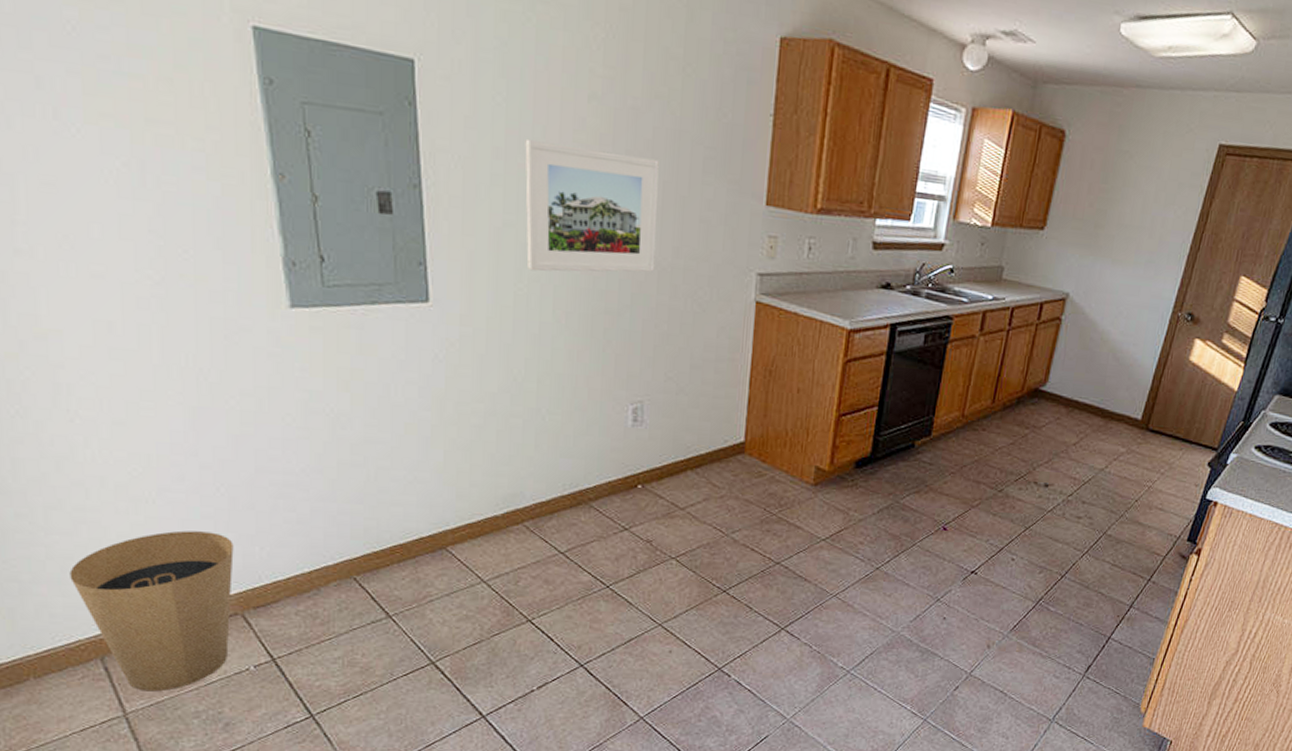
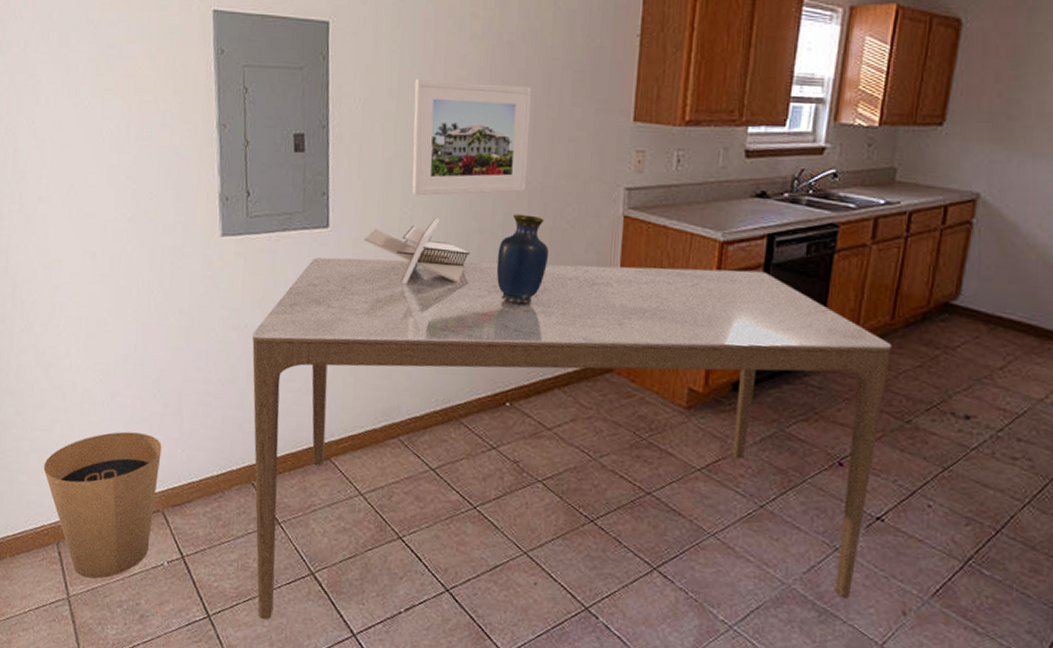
dining table: none [340,335,991,713] -> present [252,257,892,620]
architectural model: none [473,296,595,367] -> present [364,218,470,285]
vase: none [624,295,681,388] -> present [496,214,549,304]

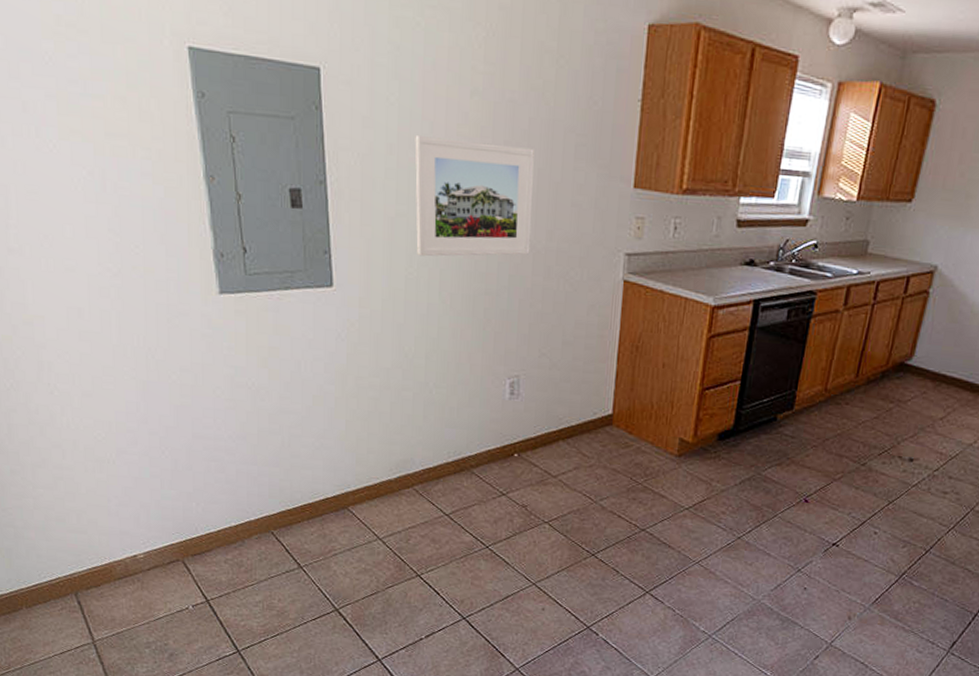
trash can: present [43,431,162,579] -> none [51,487,176,624]
dining table: present [252,257,892,620] -> none [260,316,855,652]
architectural model: present [364,218,470,285] -> none [370,279,476,344]
vase: present [496,214,549,304] -> none [503,276,553,363]

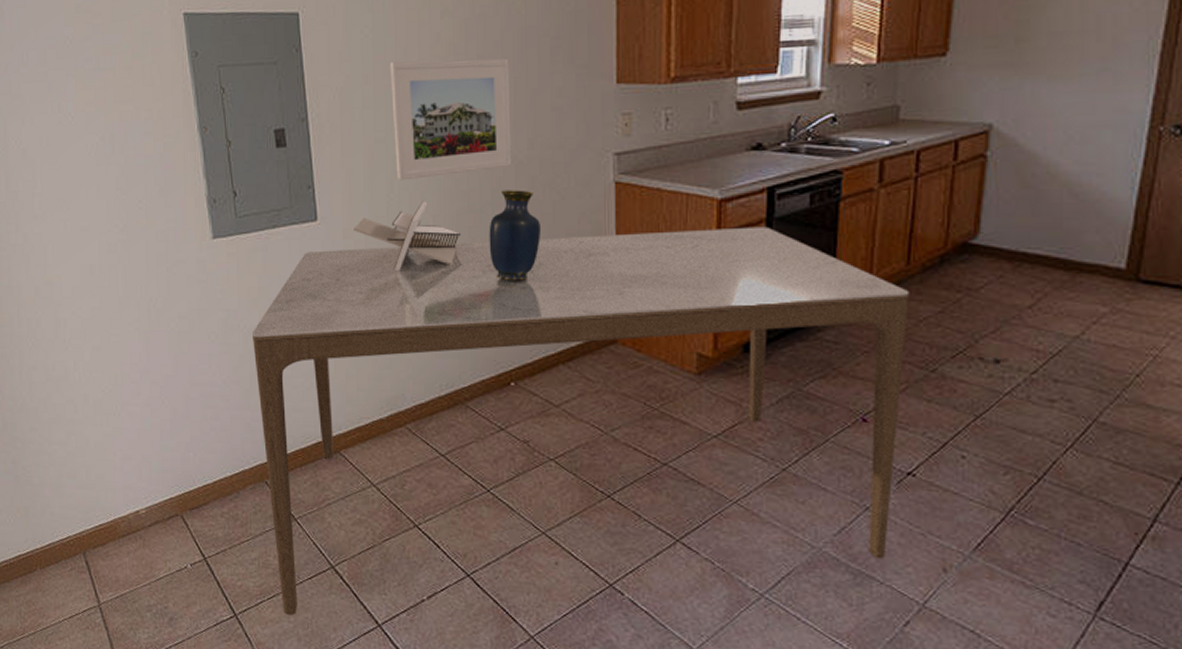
dining table: none [260,316,855,652] -> present [251,226,910,616]
architectural model: none [370,279,476,344] -> present [353,201,461,272]
vase: none [503,276,553,363] -> present [489,190,542,281]

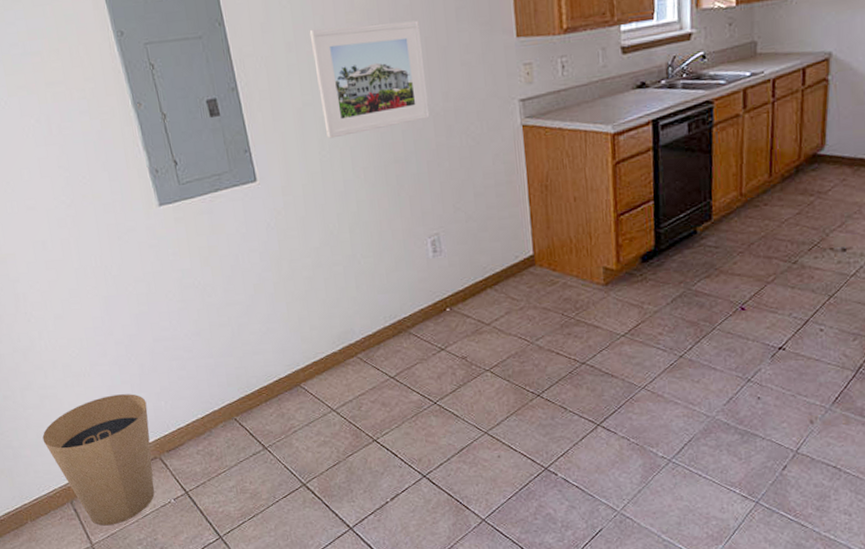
trash can: none [64,439,175,585] -> present [42,394,155,526]
dining table: present [251,226,910,616] -> none [206,154,773,531]
architectural model: present [353,201,461,272] -> none [291,155,390,221]
vase: present [489,190,542,281] -> none [414,138,462,220]

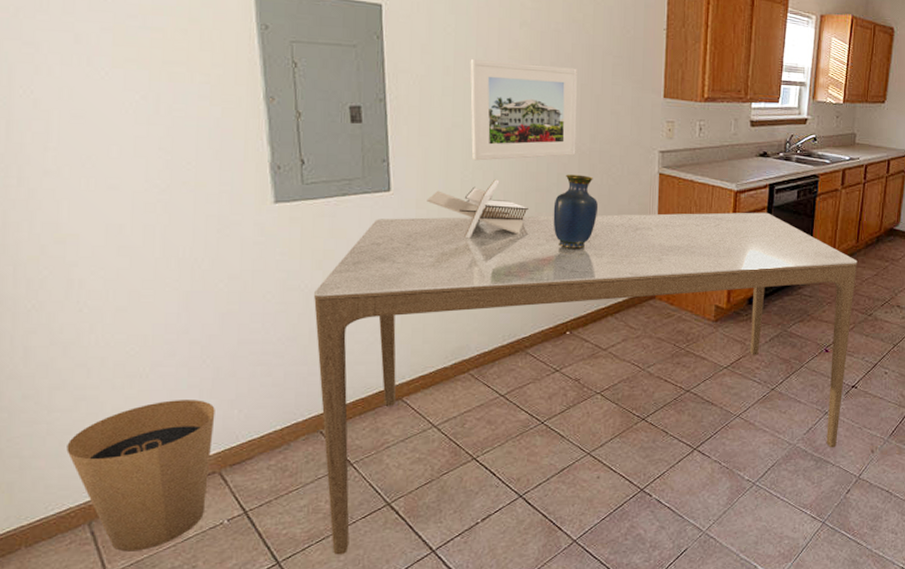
dining table: none [206,154,773,531] -> present [313,212,858,555]
architectural model: none [291,155,390,221] -> present [427,179,528,239]
vase: none [414,138,462,220] -> present [553,174,599,249]

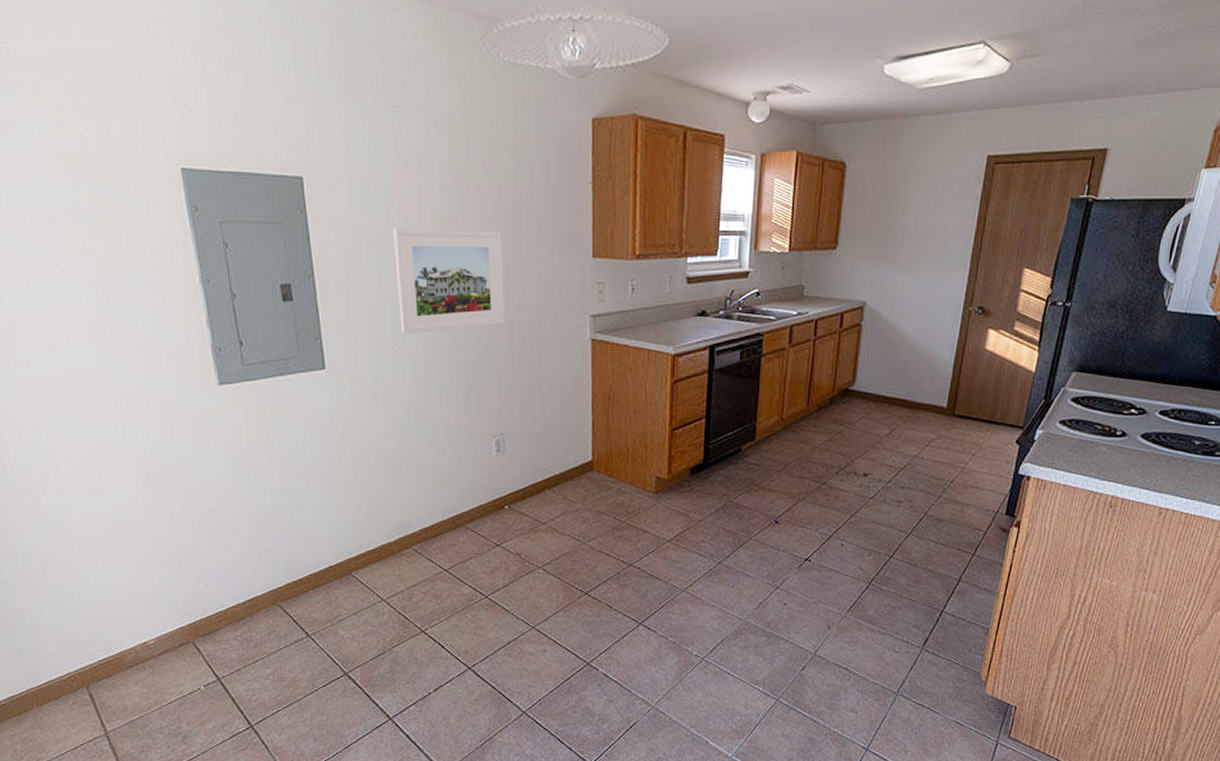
trash can: present [66,400,215,552] -> none [61,575,185,713]
dining table: present [313,212,858,555] -> none [261,376,809,720]
architectural model: present [427,179,528,239] -> none [361,353,460,414]
vase: present [553,174,599,249] -> none [485,344,531,421]

